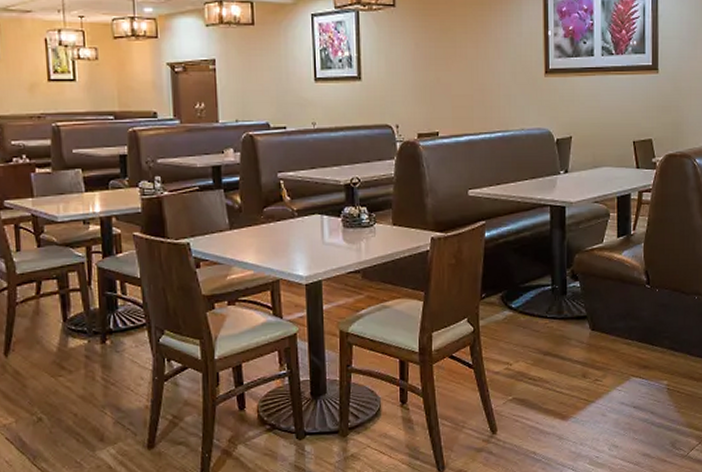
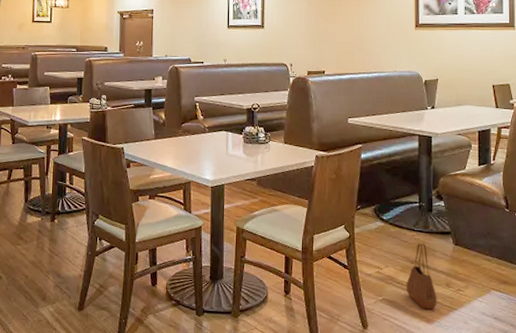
handbag: none [538,331,573,406] -> present [406,243,437,310]

